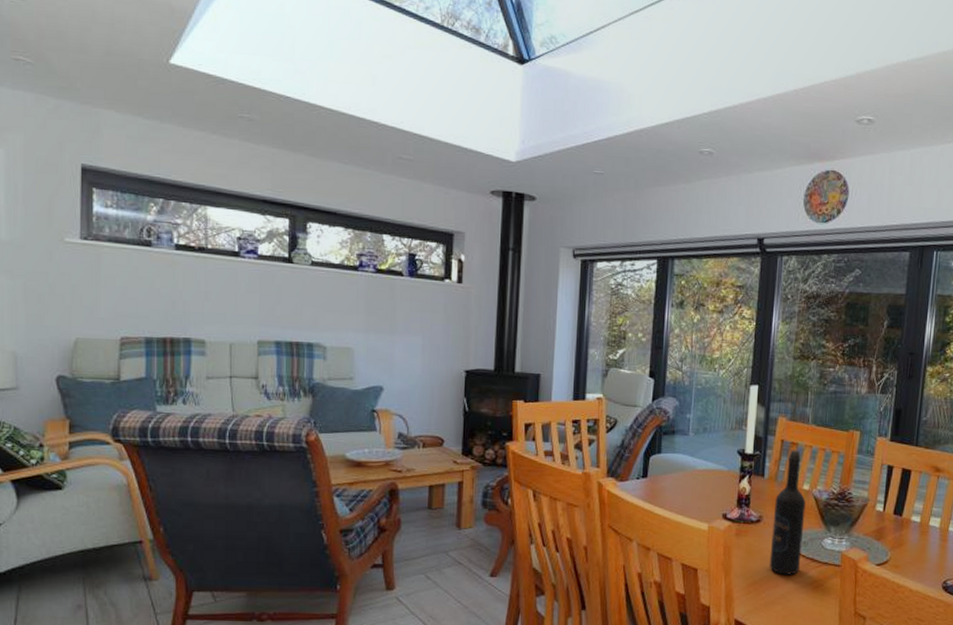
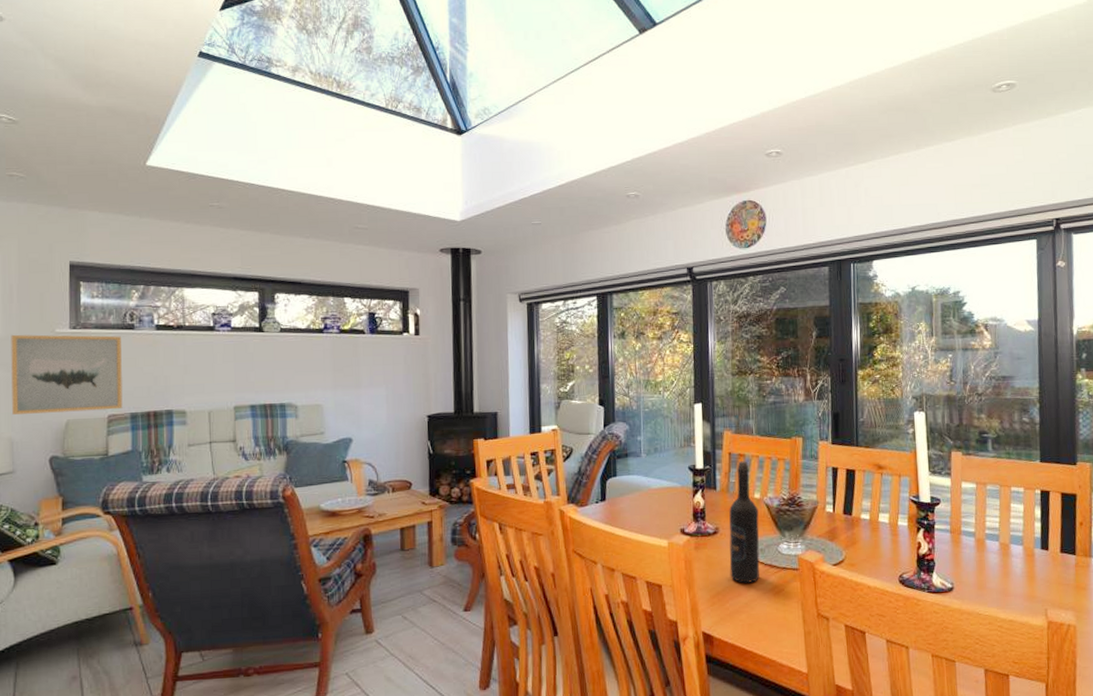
wall art: none [15,239,137,332] -> present [11,334,123,415]

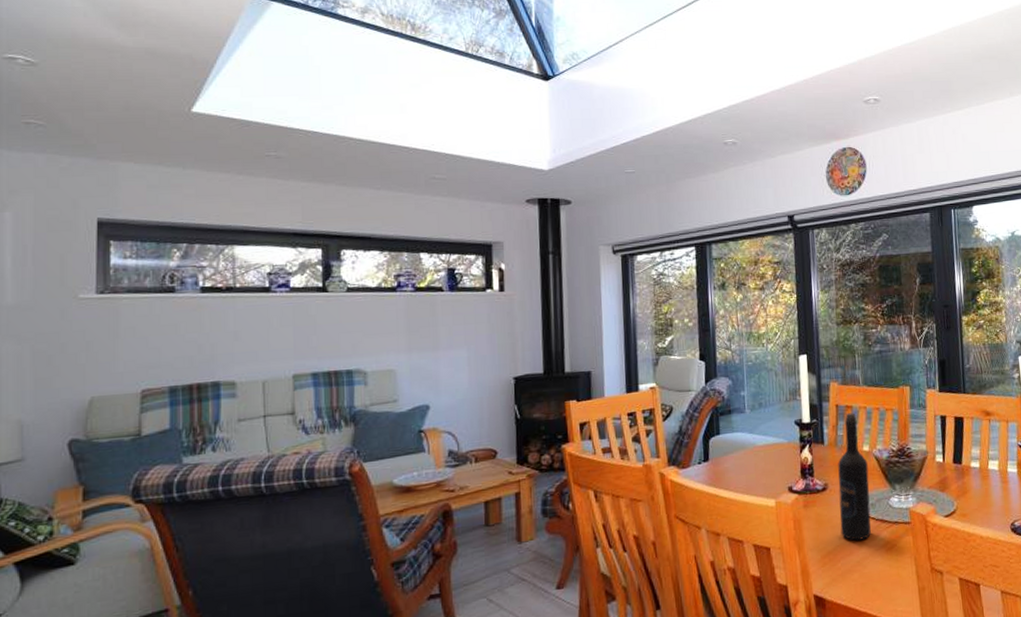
wall art: present [11,334,123,415] -> none [23,300,160,393]

